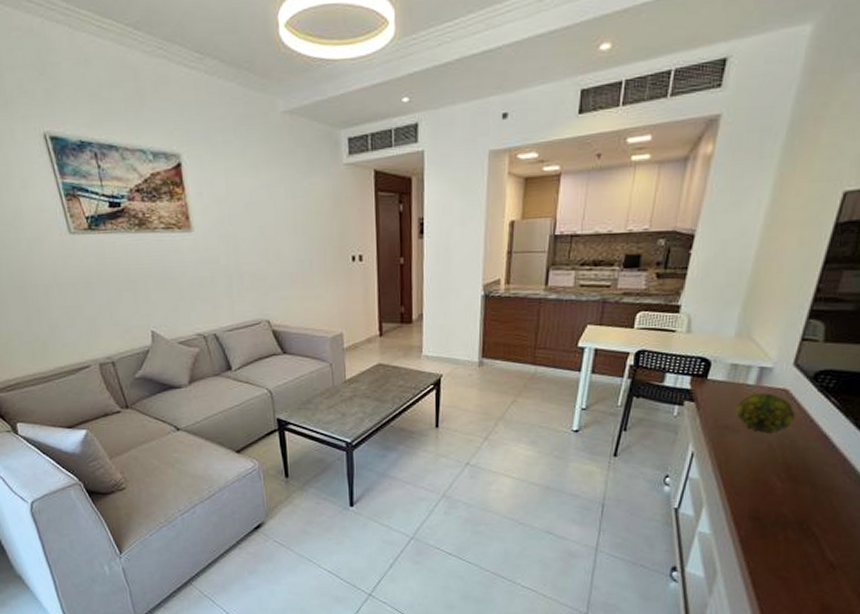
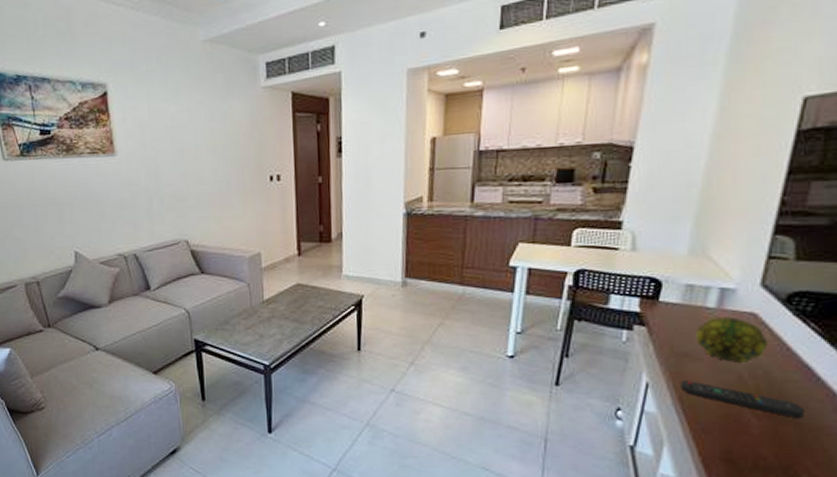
remote control: none [720,450,820,481] -> present [680,381,805,419]

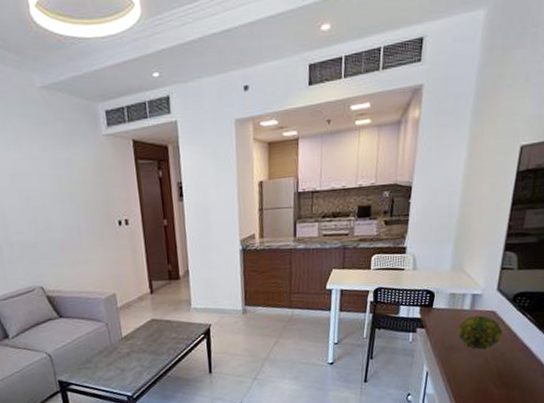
remote control: present [680,381,805,419] -> none [448,366,525,385]

